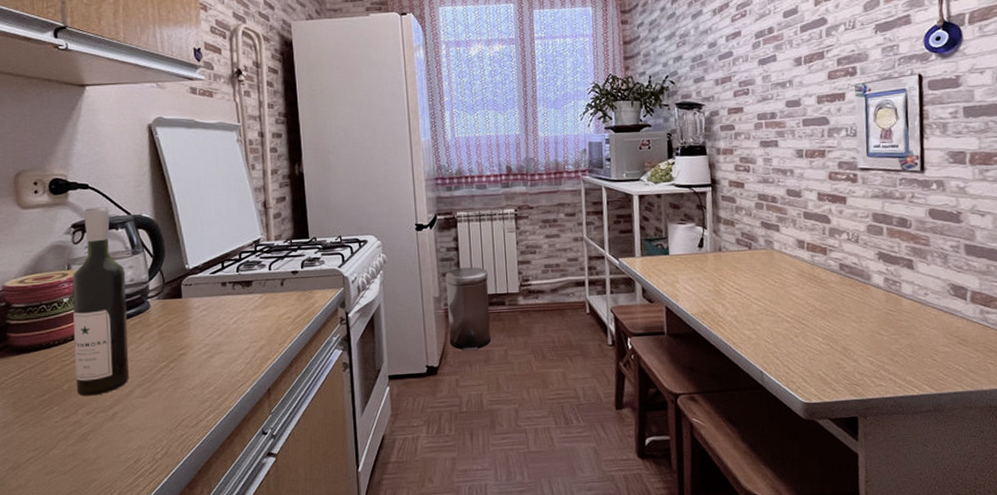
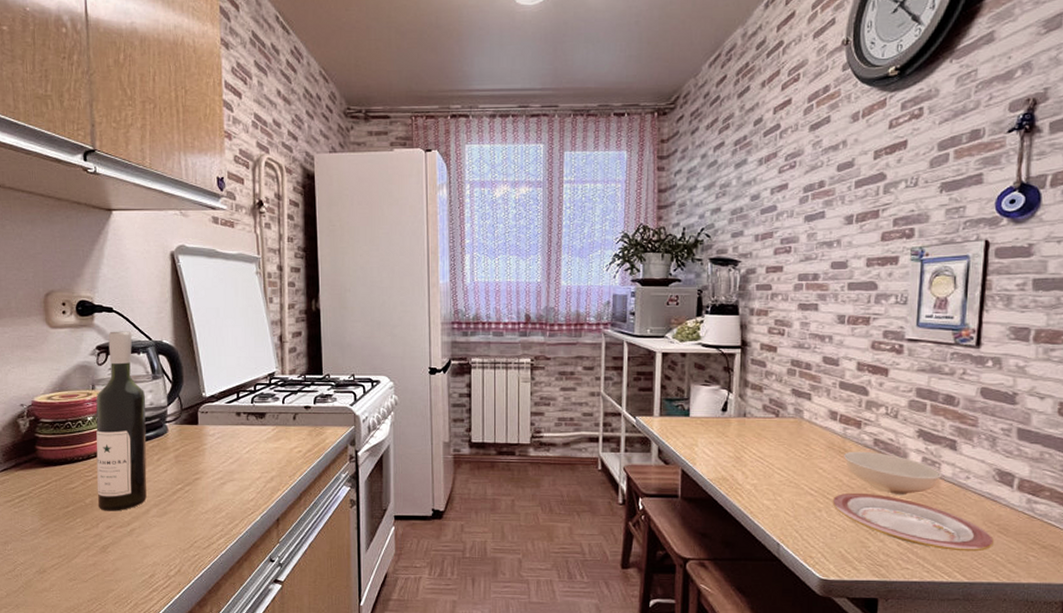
pedal bin: present [445,267,491,351] -> none [456,415,499,498]
plate: none [807,315,956,365] -> present [832,492,995,552]
bowl: none [814,276,903,315] -> present [844,451,942,494]

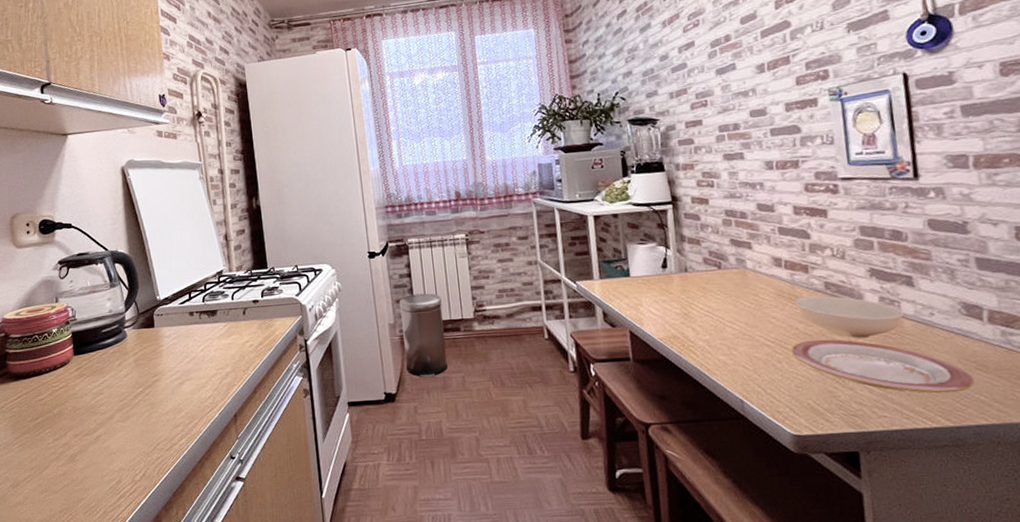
bottle: present [96,331,147,511] -> none [59,244,110,420]
pedal bin: none [456,415,499,498] -> present [399,293,448,377]

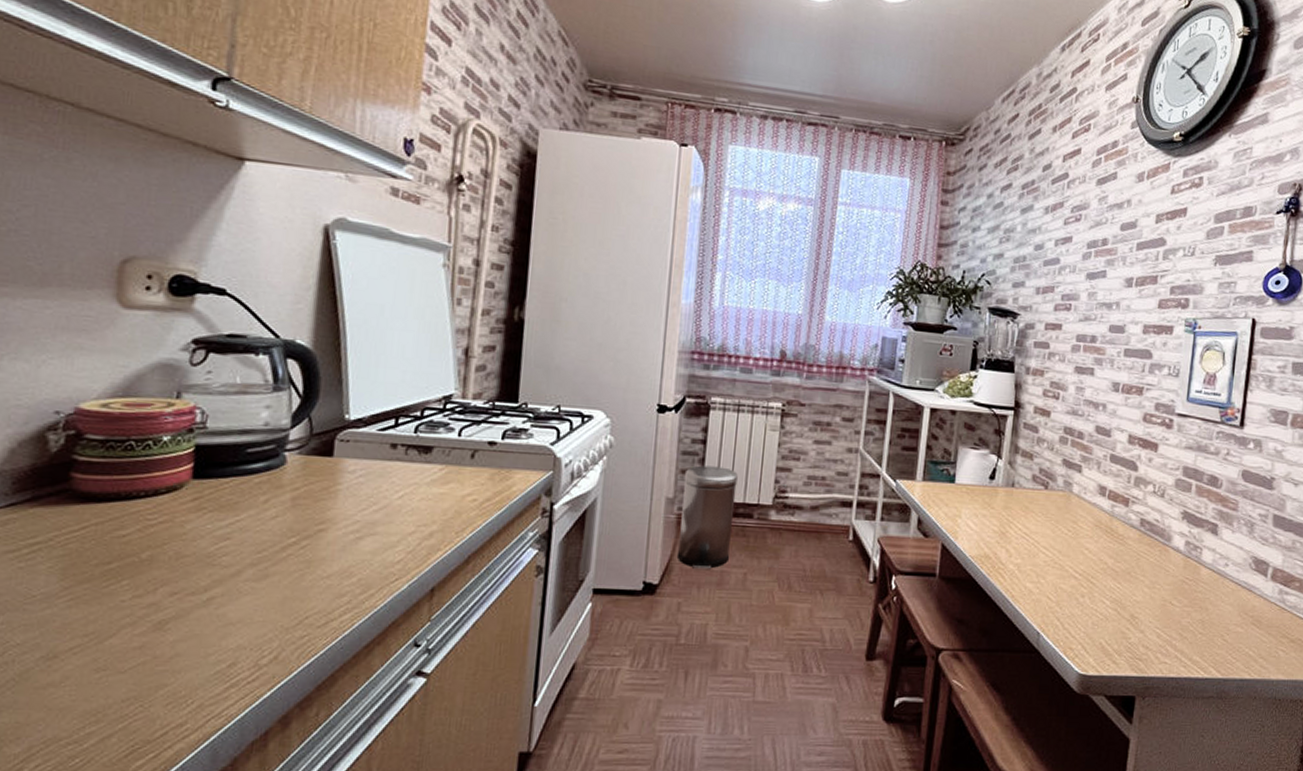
plate: present [791,339,975,394] -> none [1095,577,1249,645]
bowl: present [795,296,904,338] -> none [1110,531,1203,581]

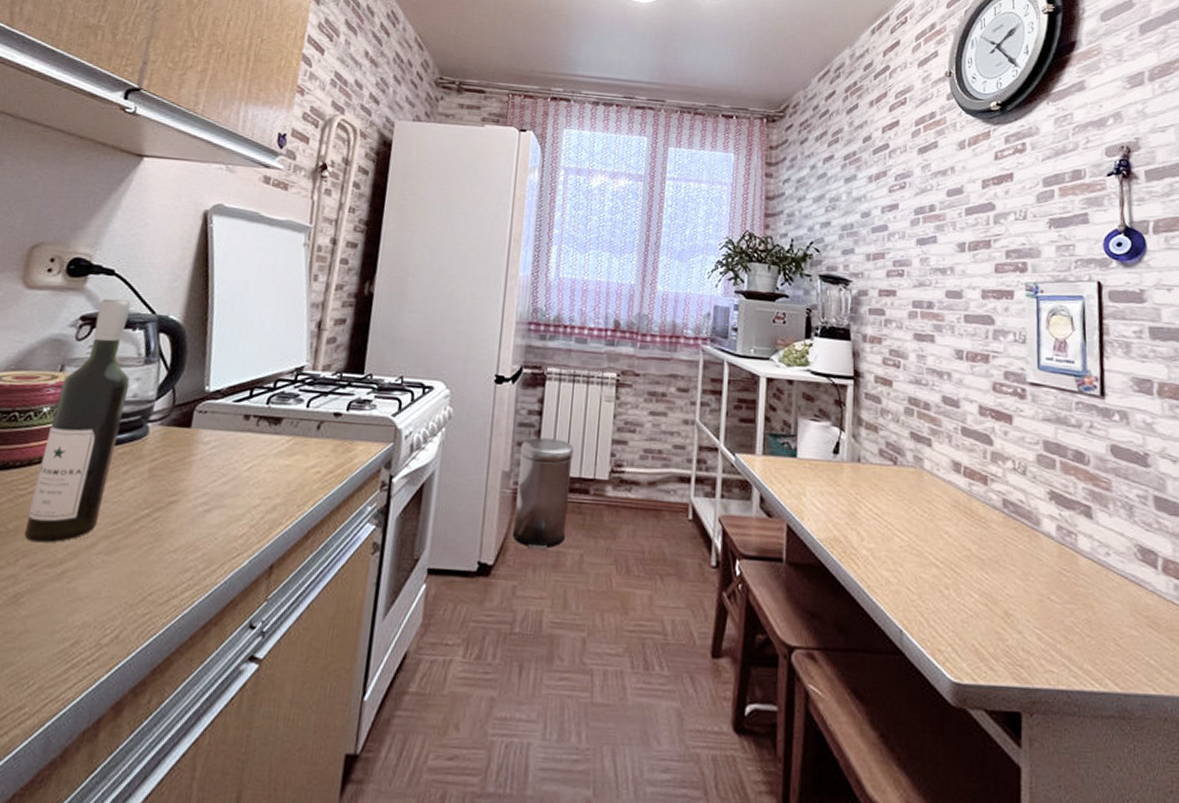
bottle: none [160,320,259,572] -> present [23,298,131,543]

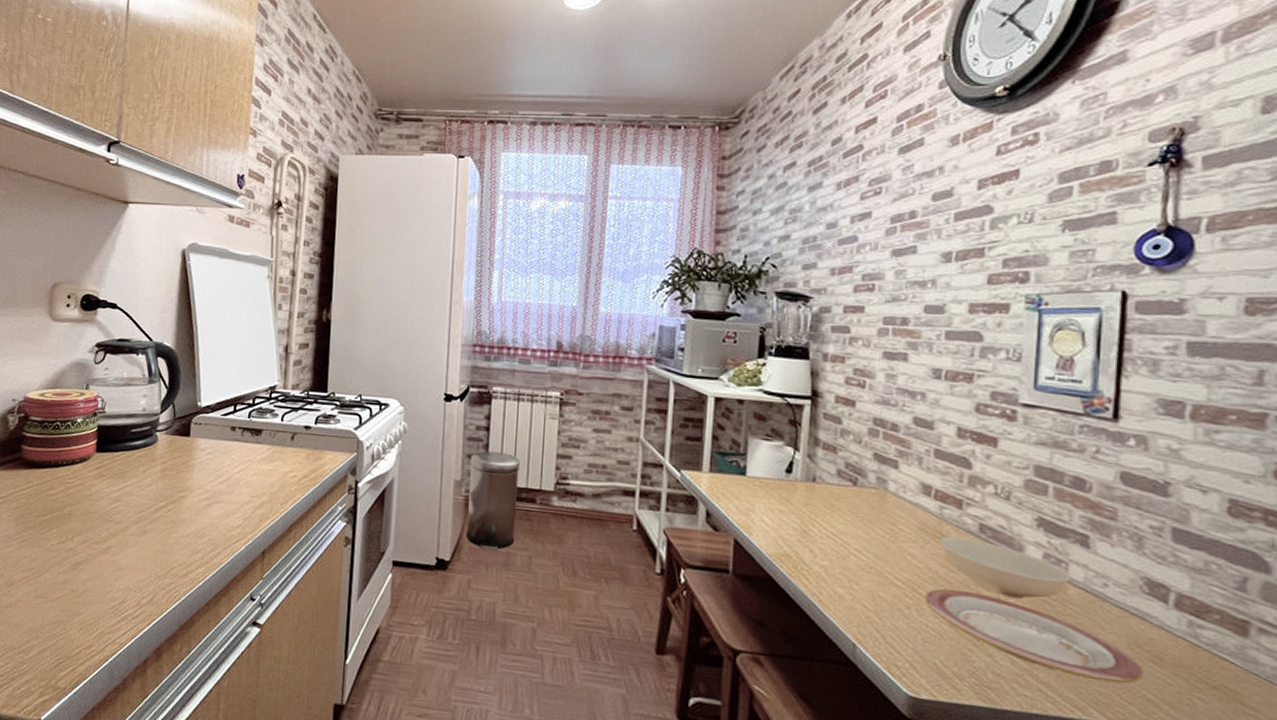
bottle: present [23,298,131,543] -> none [75,328,139,525]
plate: none [960,565,1146,652] -> present [924,588,1145,684]
bowl: none [971,513,1080,572] -> present [940,536,1070,599]

